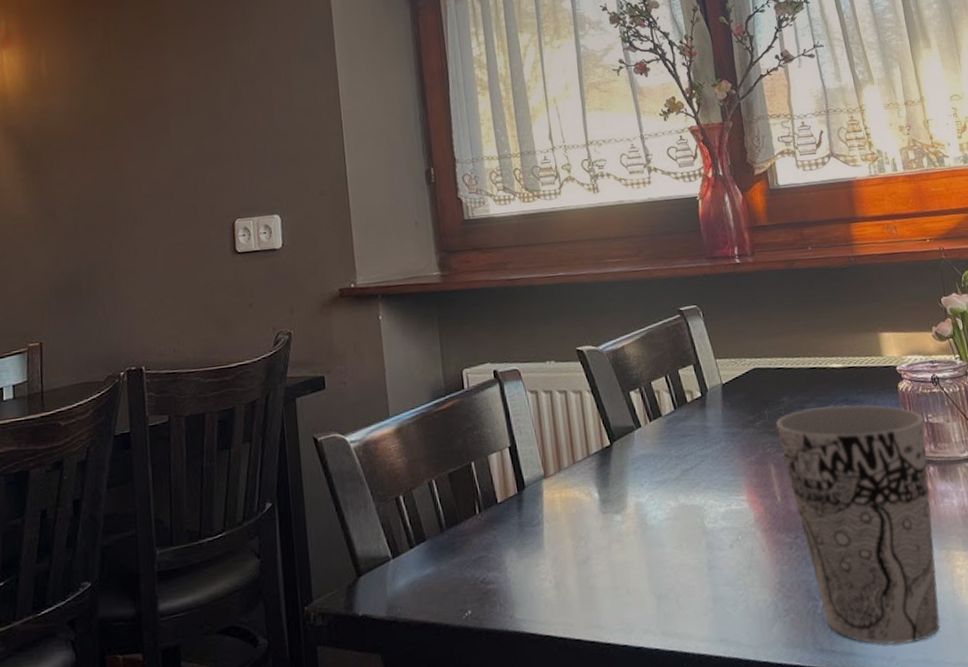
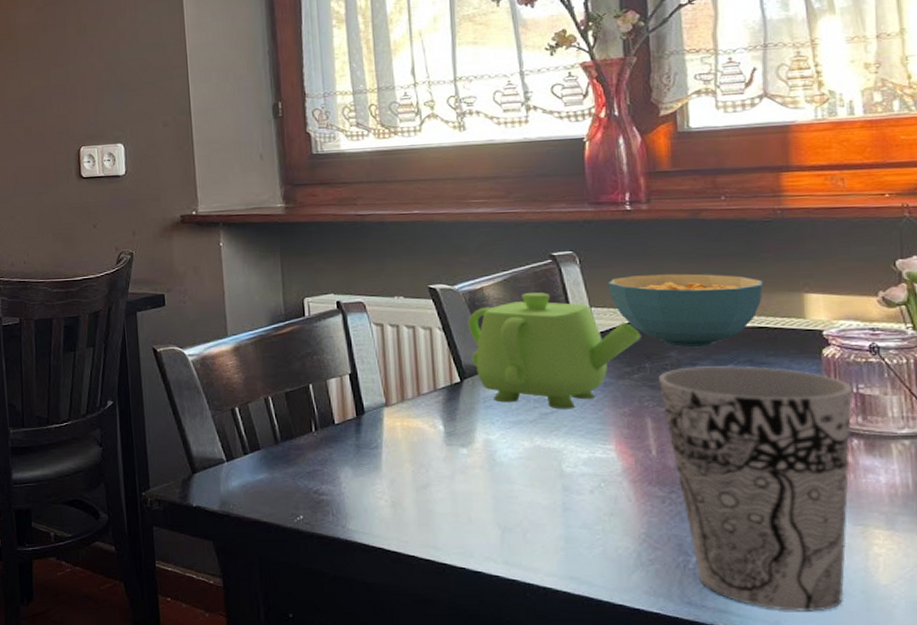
coffeepot: none [613,347,759,464] -> present [468,292,642,410]
cereal bowl: none [728,320,849,392] -> present [609,273,764,348]

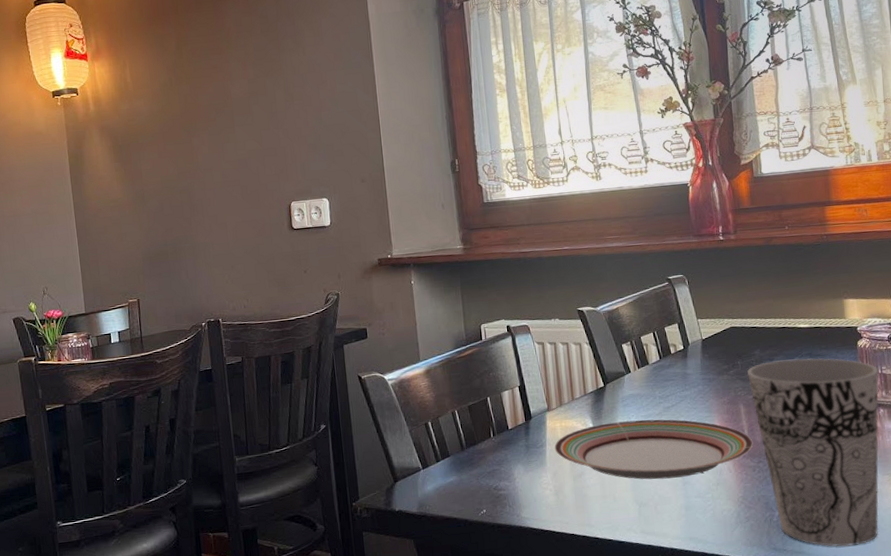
plate: none [392,426,664,501] -> present [554,419,753,480]
coffeepot: present [468,292,642,410] -> none [608,309,734,403]
cereal bowl: present [609,273,764,348] -> none [709,287,817,347]

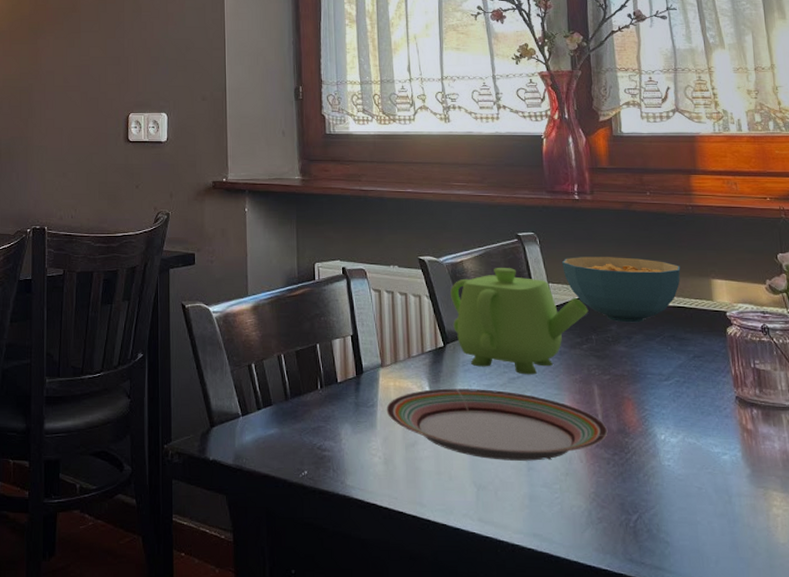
coffeepot: none [608,309,734,403] -> present [450,268,589,375]
cereal bowl: none [709,287,817,347] -> present [562,257,681,323]
cup: present [747,358,879,547] -> none [602,340,753,568]

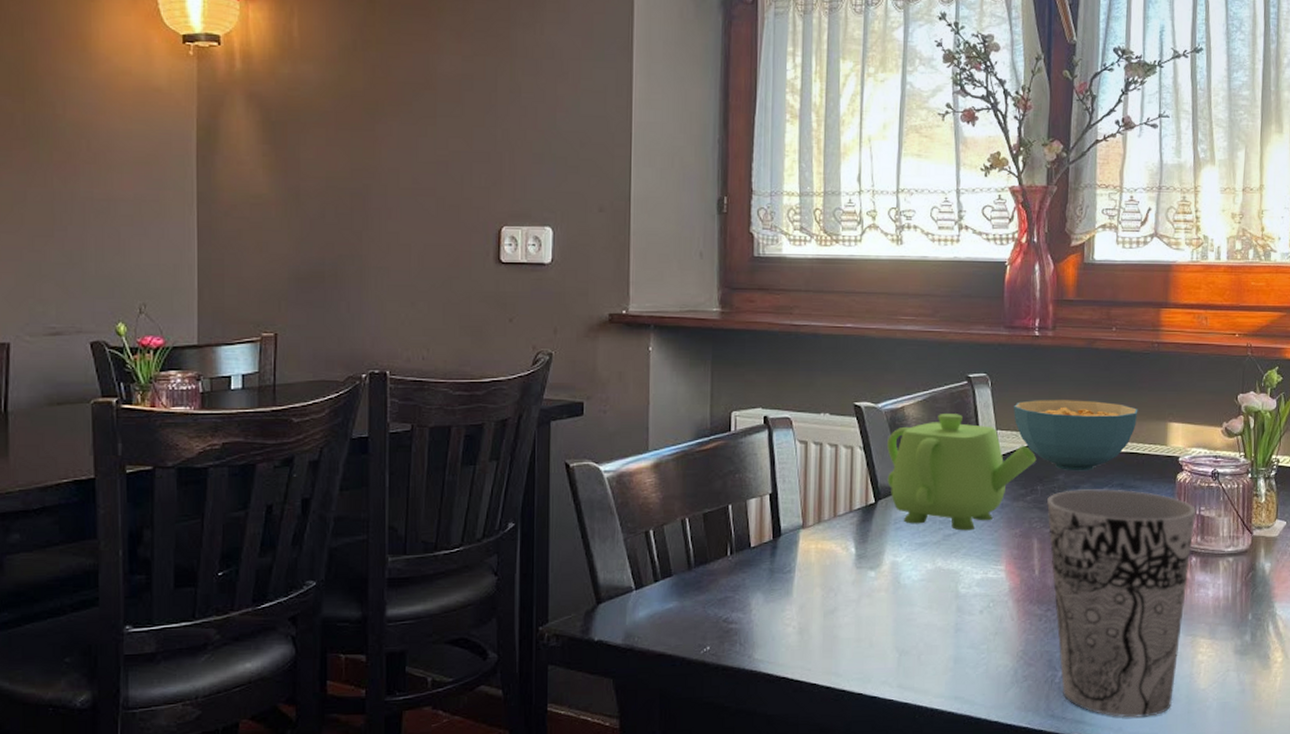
plate: present [386,388,608,461] -> none [805,548,1043,623]
cup: none [602,340,753,568] -> present [1046,489,1196,718]

